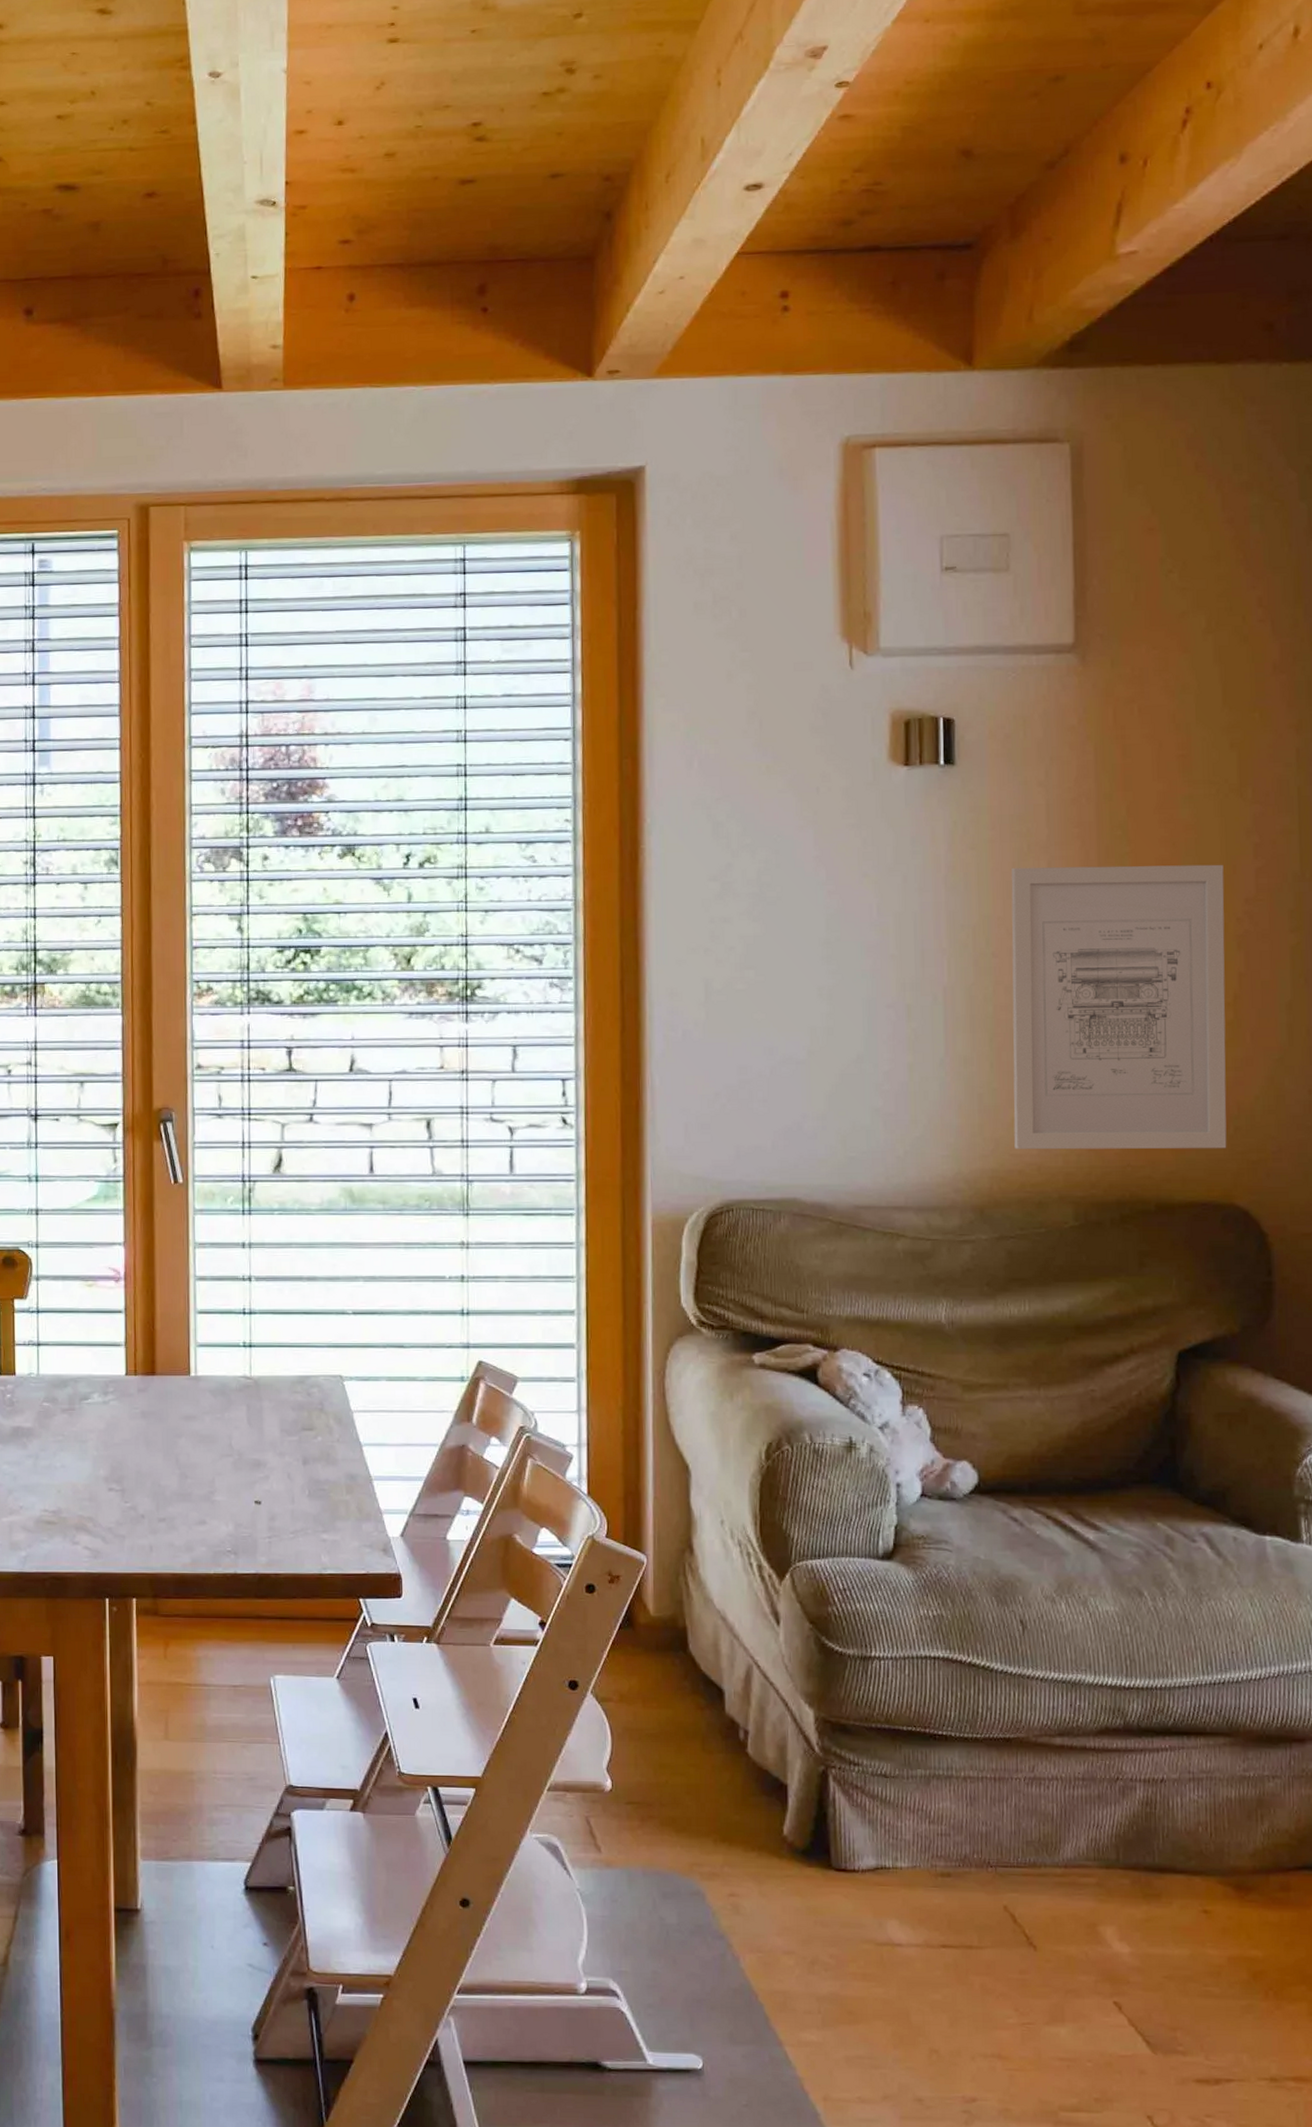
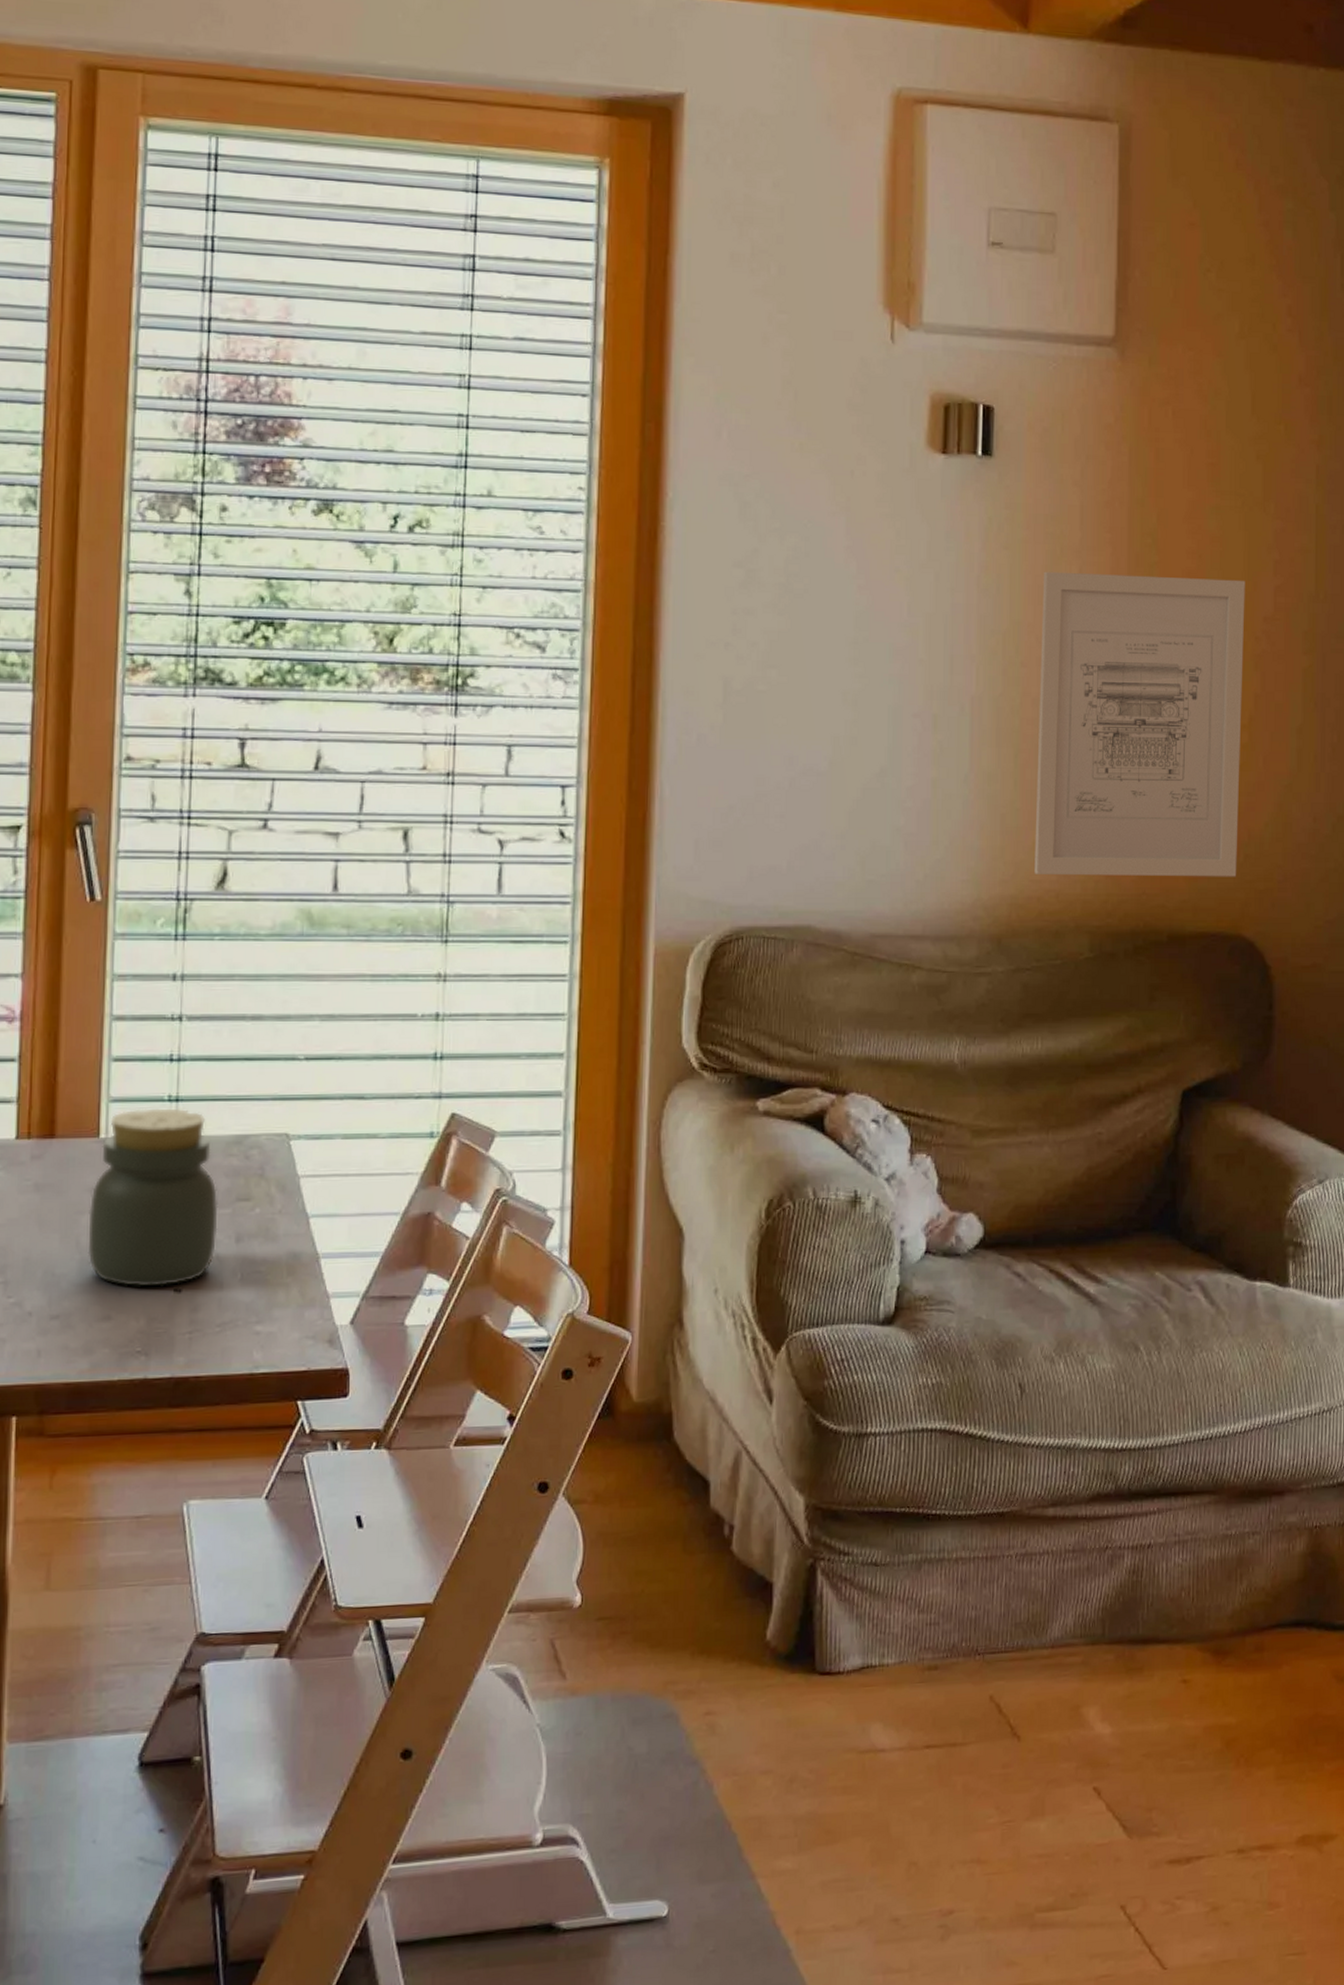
jar: none [184,1352,288,1499] -> present [88,1108,218,1287]

